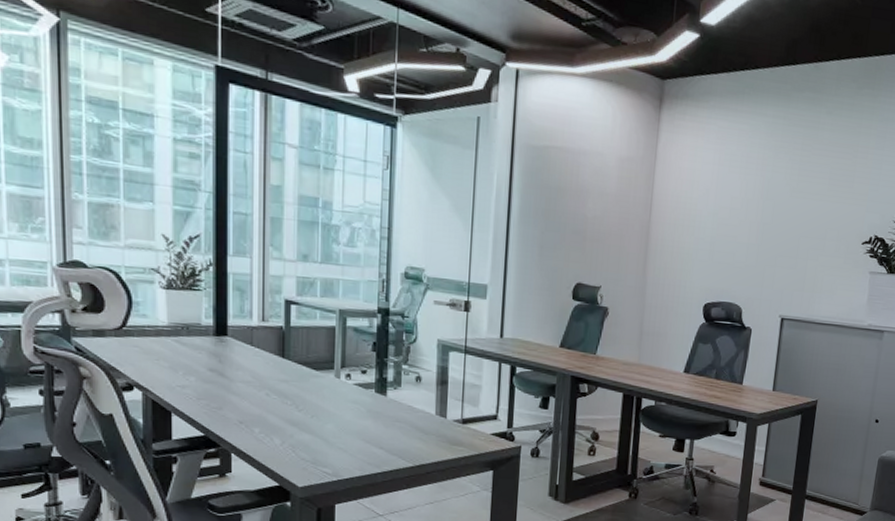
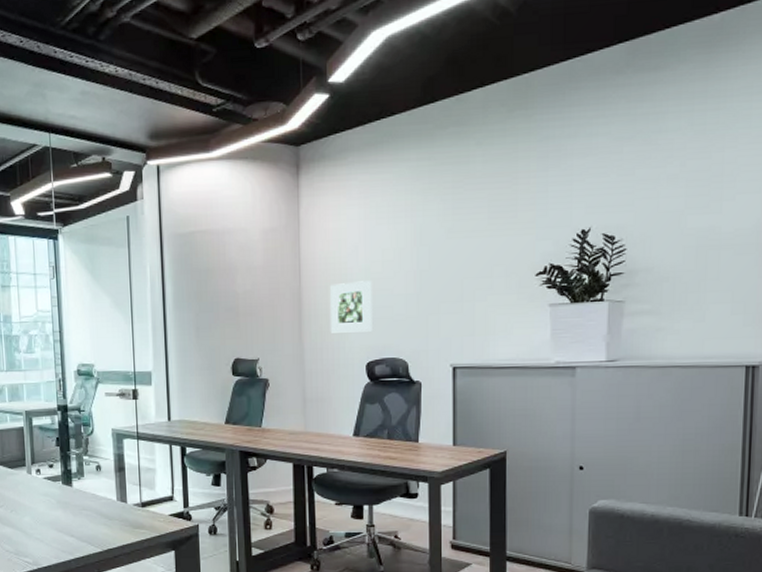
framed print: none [673,223,718,275] -> present [329,281,372,333]

